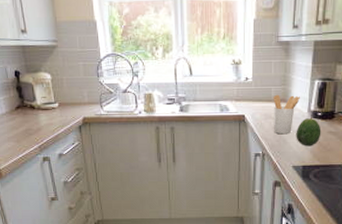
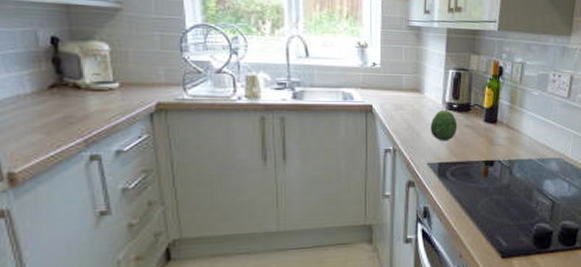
utensil holder: present [273,94,300,135] -> none [404,83,434,128]

